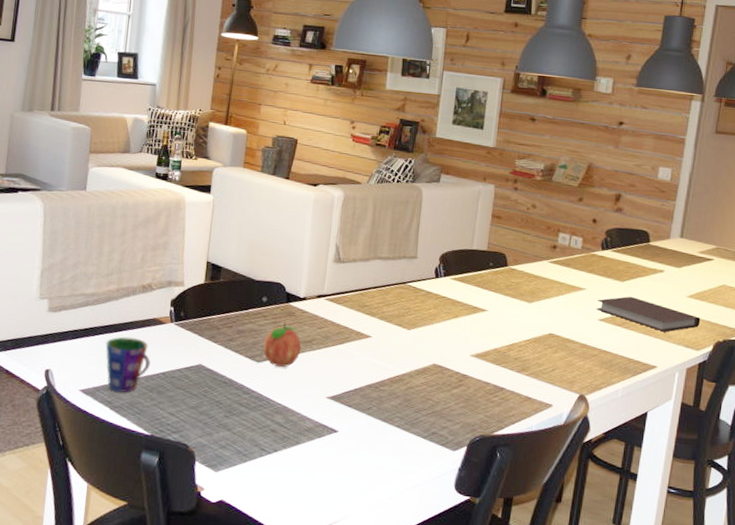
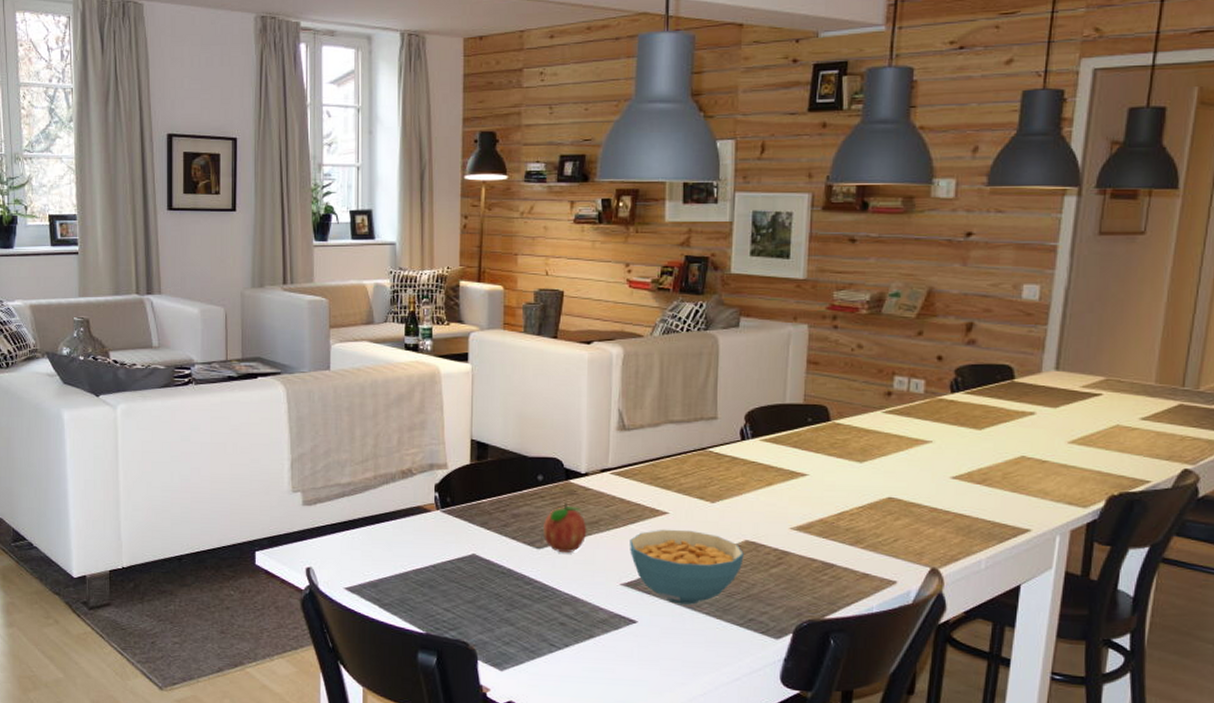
cup: present [105,336,152,393] -> none [368,528,419,589]
cereal bowl: none [336,350,431,418] -> present [630,529,744,605]
notebook: present [596,296,701,332] -> none [947,446,1087,488]

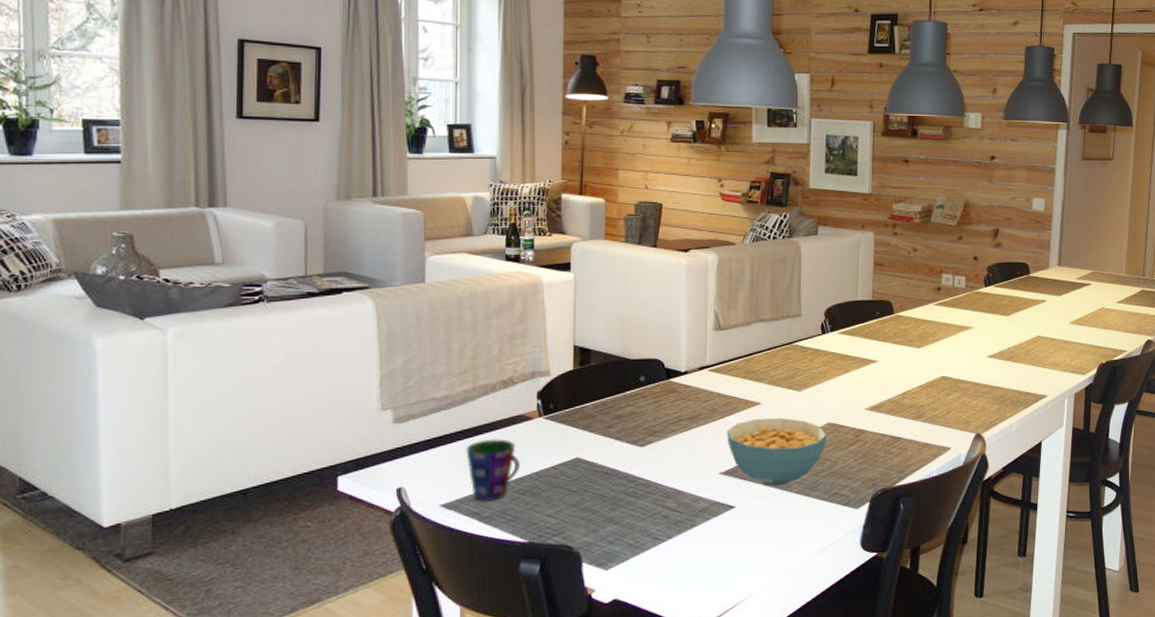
cup: none [368,528,419,589] -> present [466,439,521,502]
fruit: present [542,502,587,553] -> none [645,400,688,449]

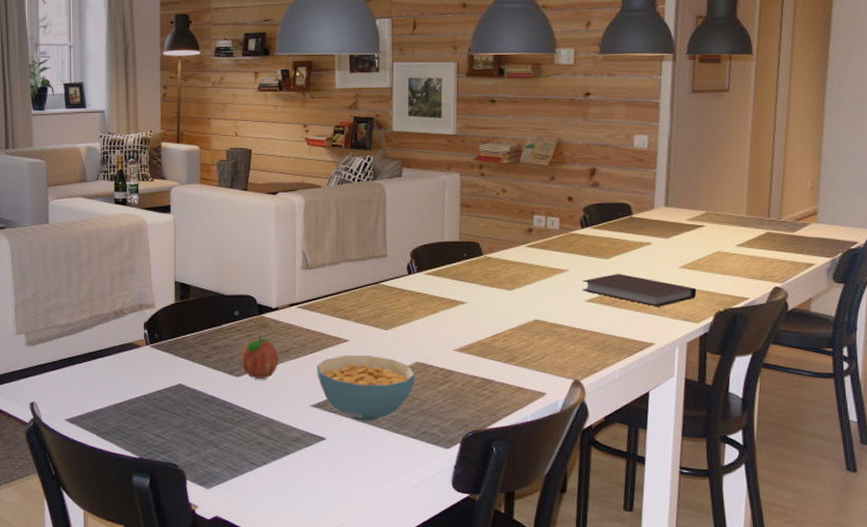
cup: present [466,439,521,502] -> none [85,363,132,419]
fruit: none [645,400,688,449] -> present [240,334,279,380]
notebook: none [984,329,1084,361] -> present [582,273,697,307]

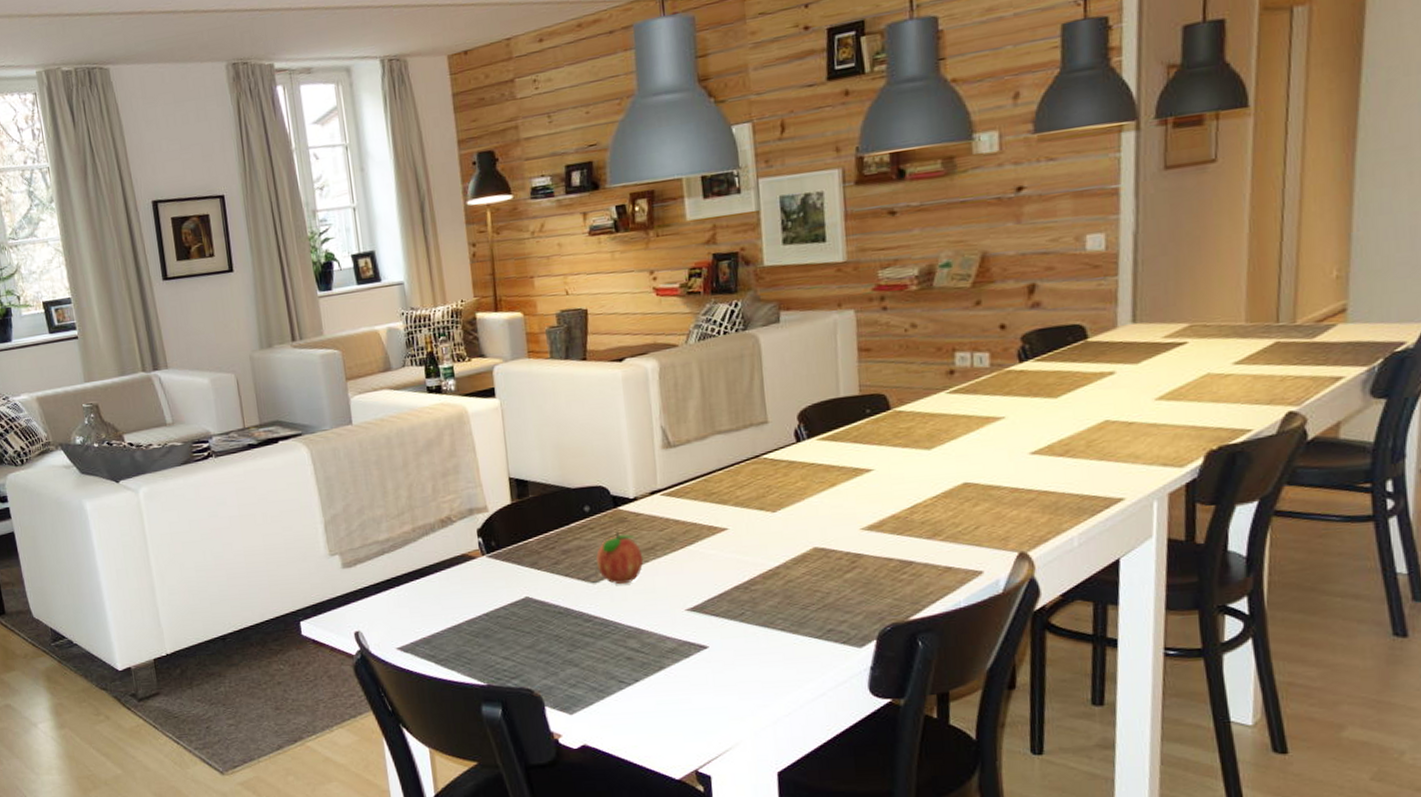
cereal bowl: present [317,355,415,421] -> none [690,544,814,623]
notebook: present [582,273,697,307] -> none [1024,414,1180,453]

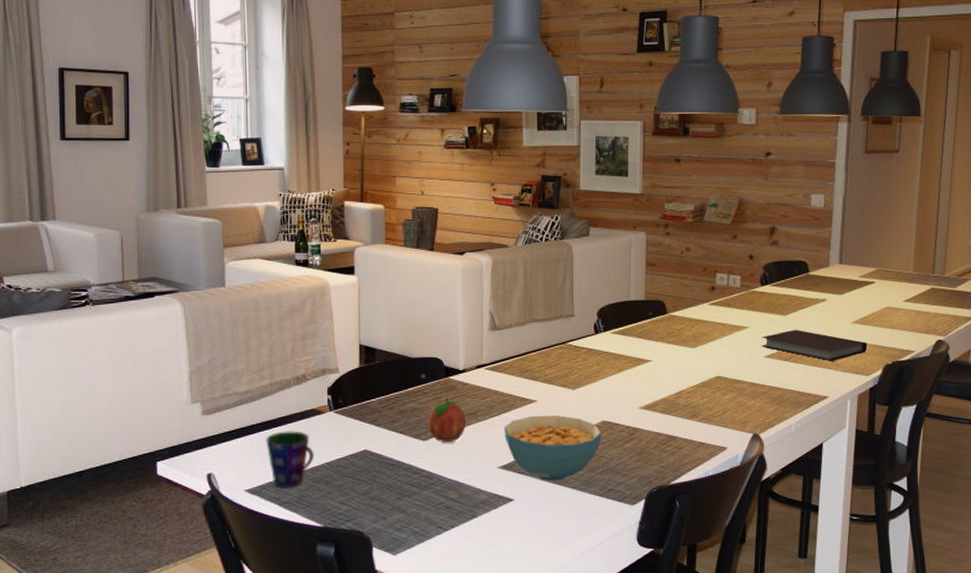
cup: none [413,580,470,645] -> present [266,431,315,489]
cereal bowl: none [690,544,814,623] -> present [504,415,602,481]
notebook: none [1024,414,1180,453] -> present [761,329,868,361]

